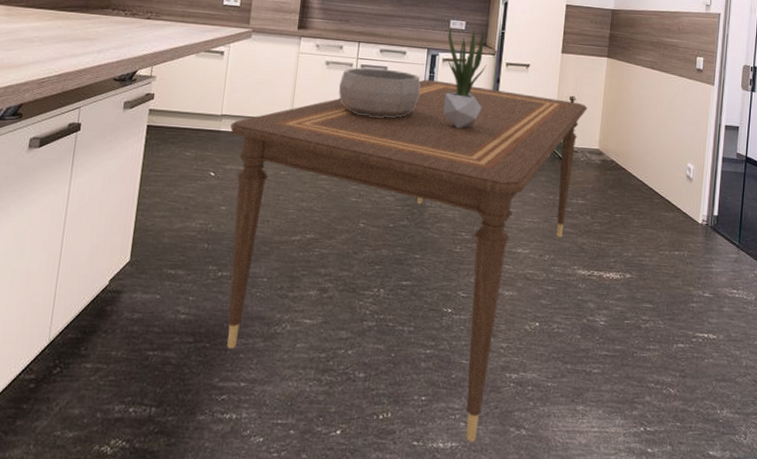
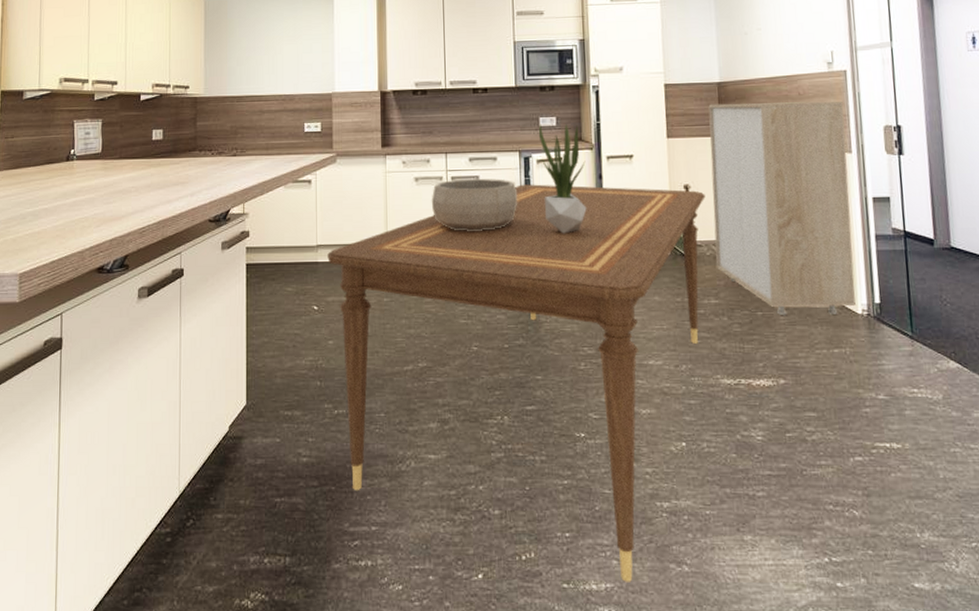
storage cabinet: none [588,27,714,222] -> present [708,101,856,315]

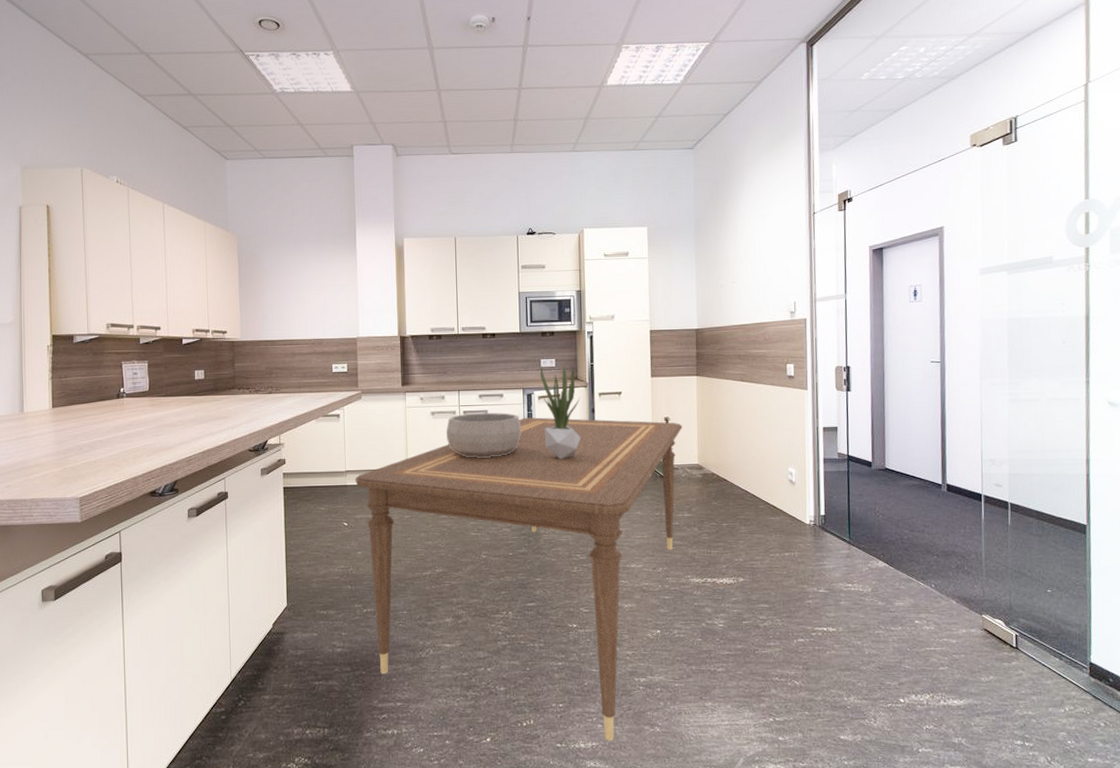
storage cabinet: present [708,101,856,315] -> none [687,345,805,526]

